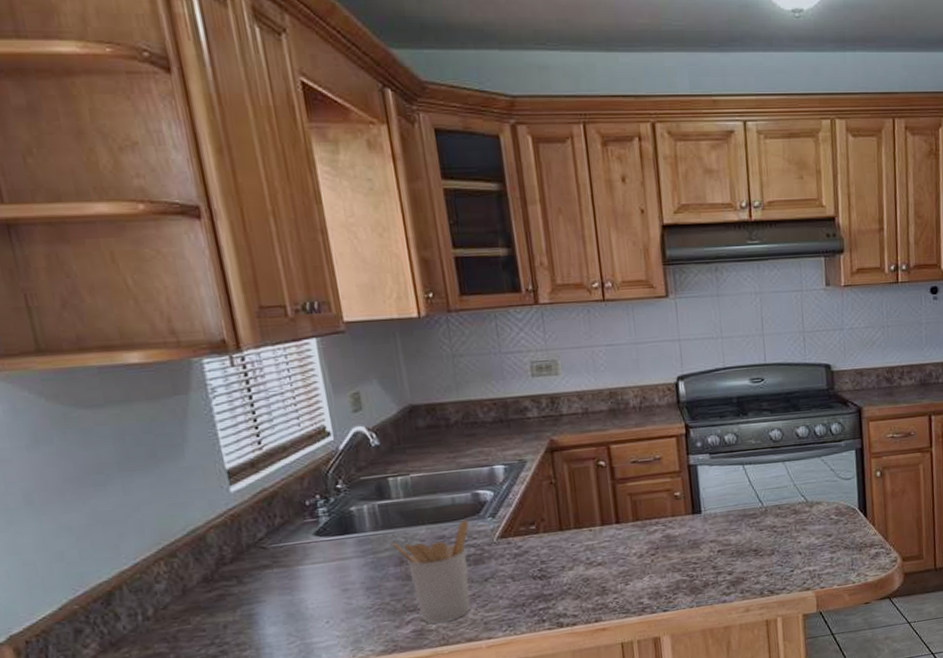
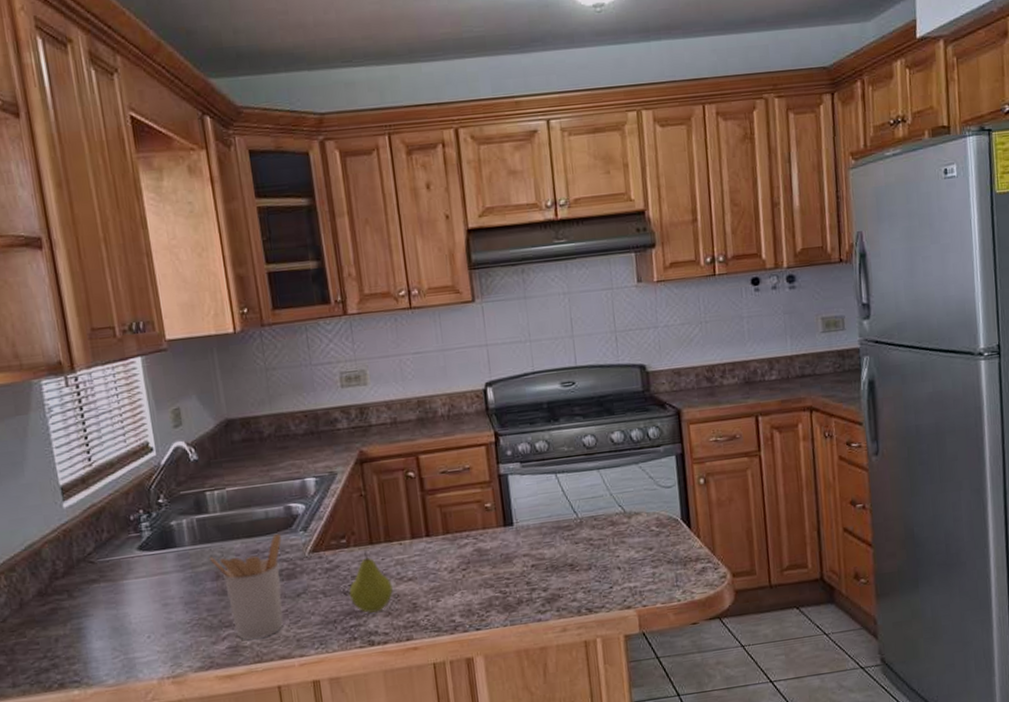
fruit: none [537,536,583,597] -> present [348,550,394,613]

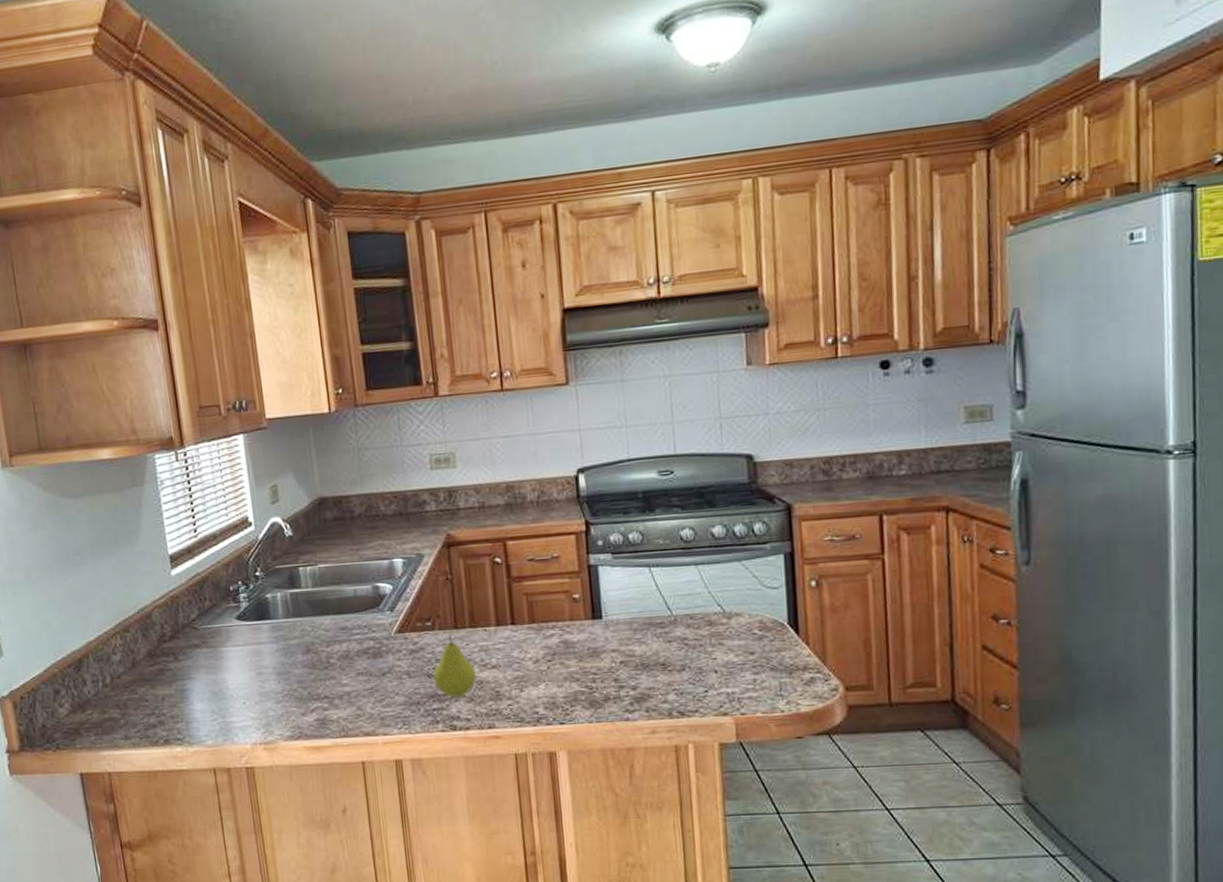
utensil holder: present [210,533,283,640] -> none [301,612,369,715]

